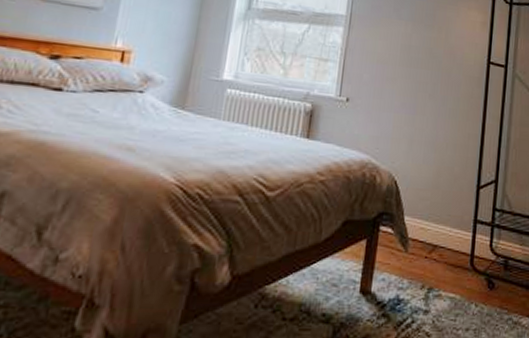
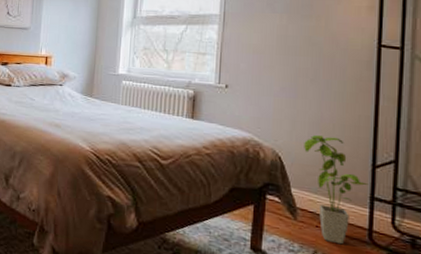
house plant: none [419,156,473,275] -> present [304,135,368,245]

